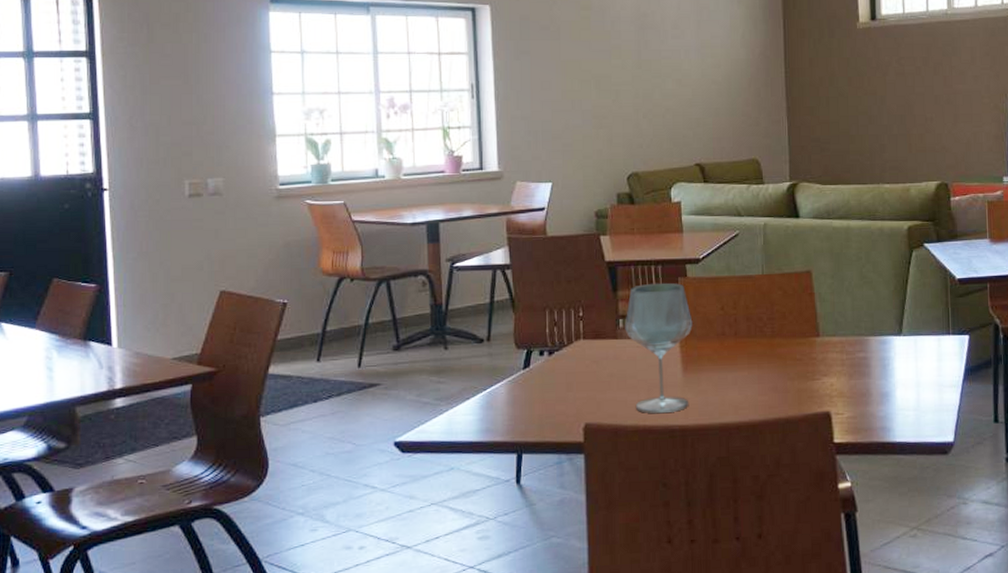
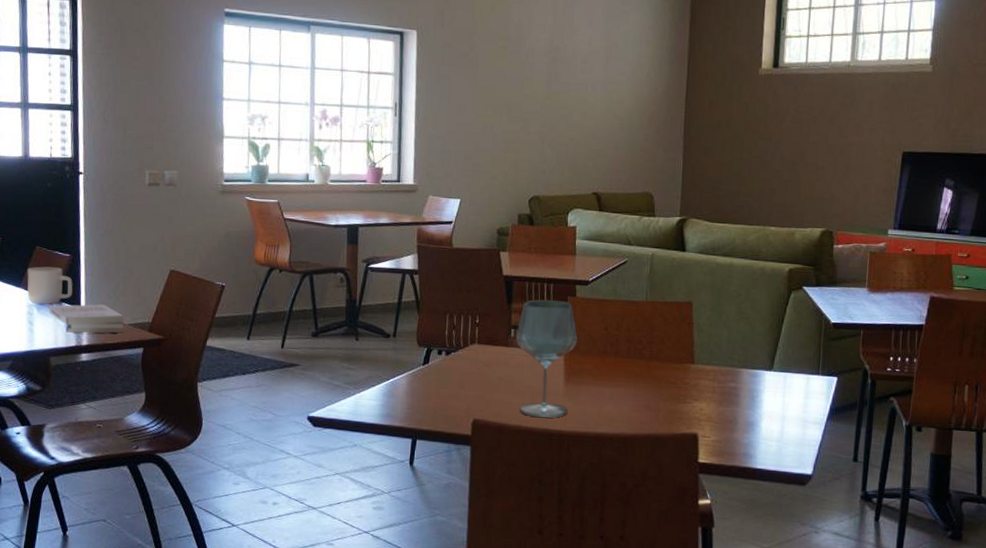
mug: none [43,301,101,347] -> present [27,266,73,305]
books: none [72,338,167,376] -> present [49,304,125,334]

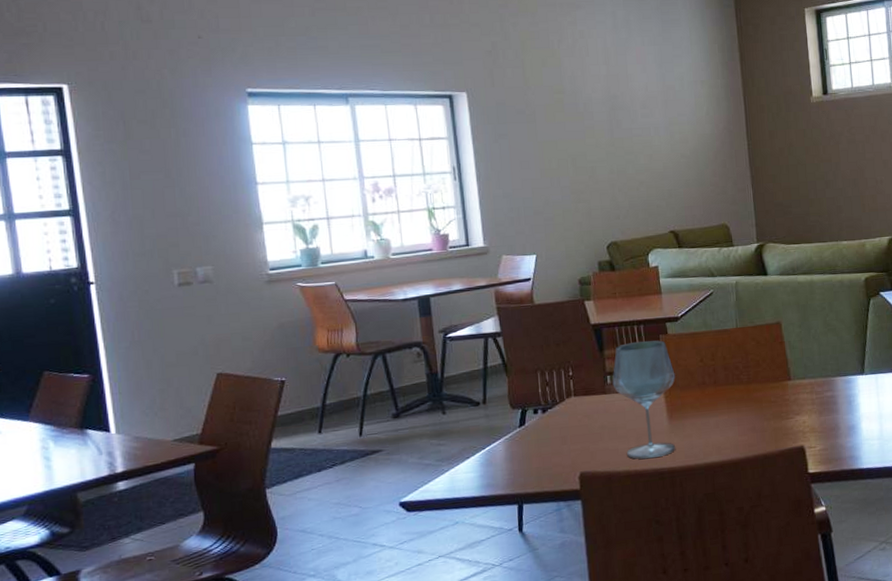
mug: present [27,266,73,305] -> none [35,391,97,437]
books: present [49,304,125,334] -> none [69,423,168,462]

